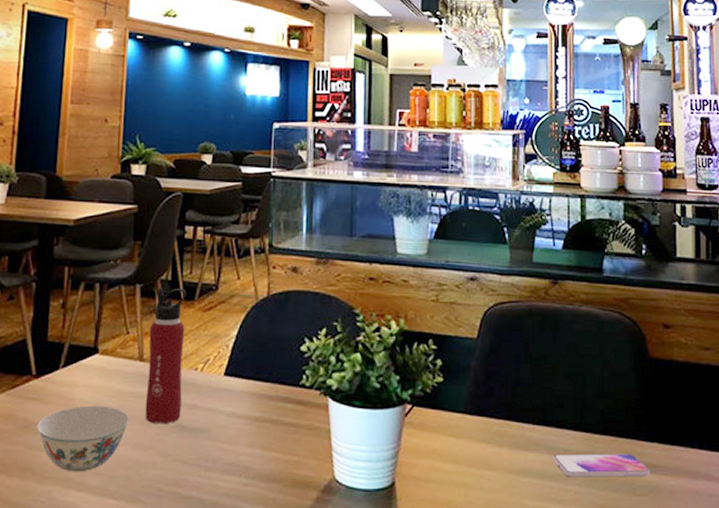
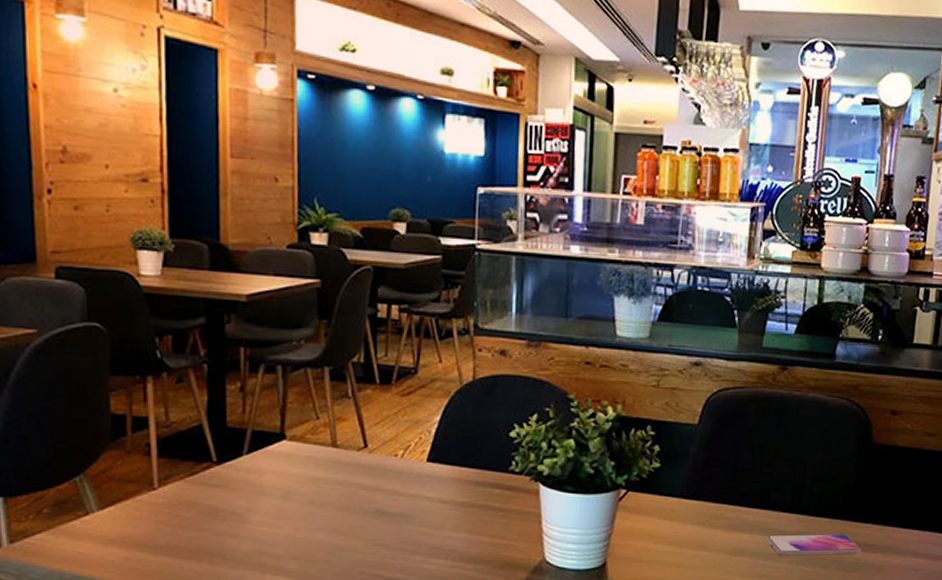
bowl: present [37,405,129,472] -> none [223,492,325,557]
water bottle: present [145,287,187,425] -> none [341,370,382,510]

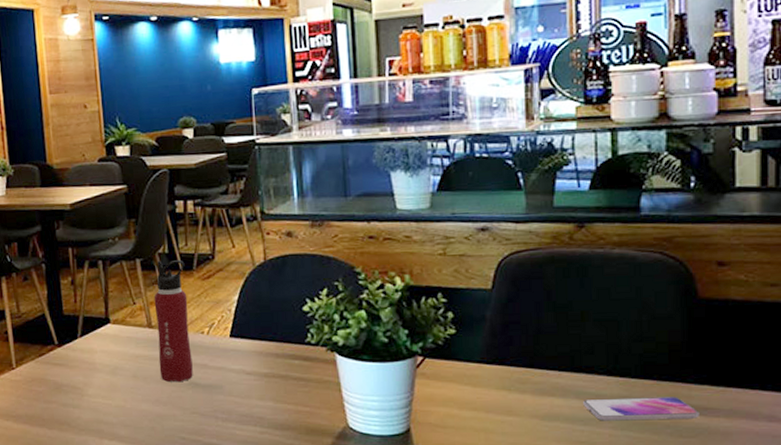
water bottle: none [341,370,382,510] -> present [154,259,193,383]

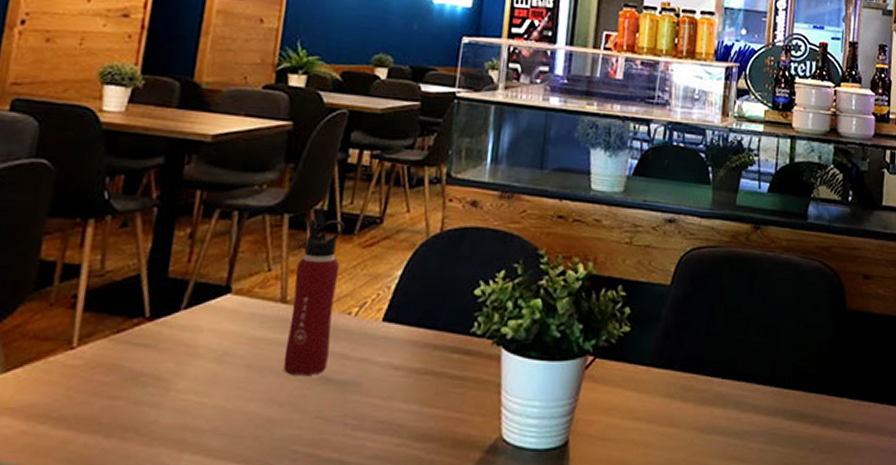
smartphone: present [583,397,699,421] -> none [740,409,838,435]

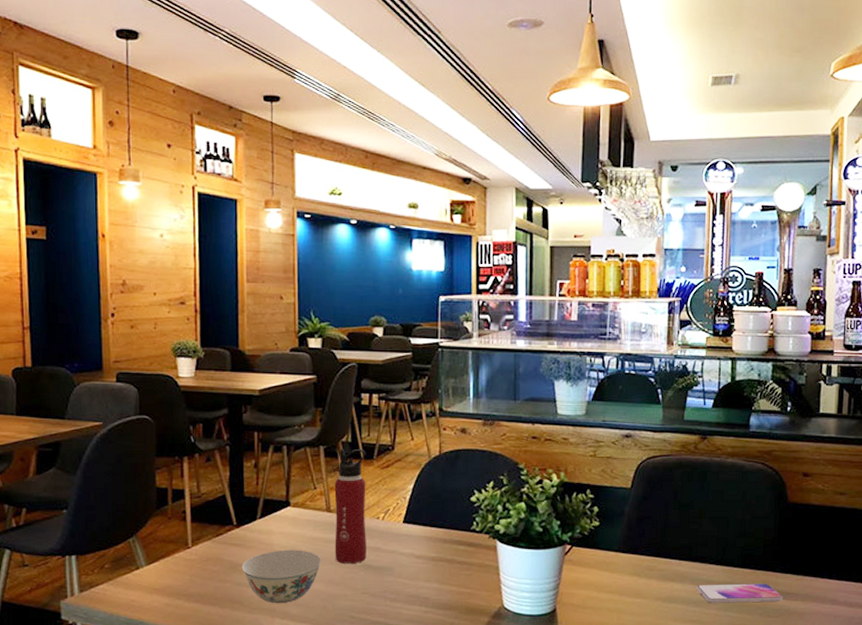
bowl: none [146,354,264,432] -> present [241,549,321,604]
smartphone: none [740,409,838,435] -> present [697,583,783,603]

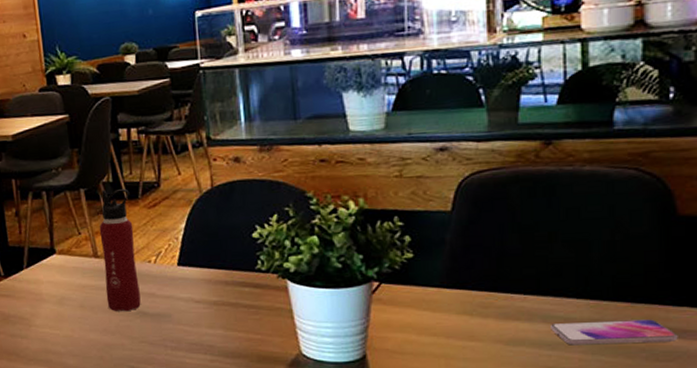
bowl: present [241,549,321,604] -> none [13,298,94,355]

